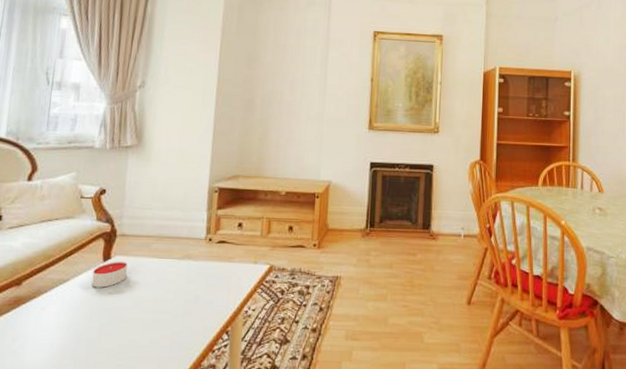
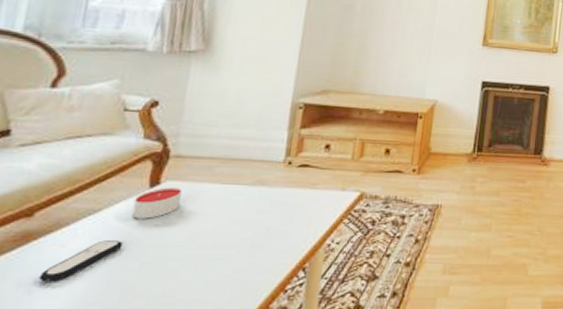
remote control: none [28,305,87,338] -> present [39,240,123,282]

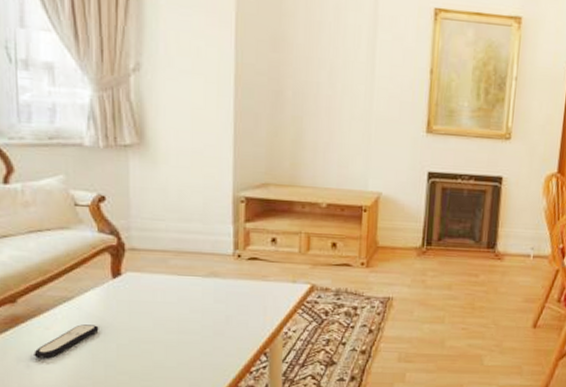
candle: present [132,187,182,219] -> none [101,278,142,307]

